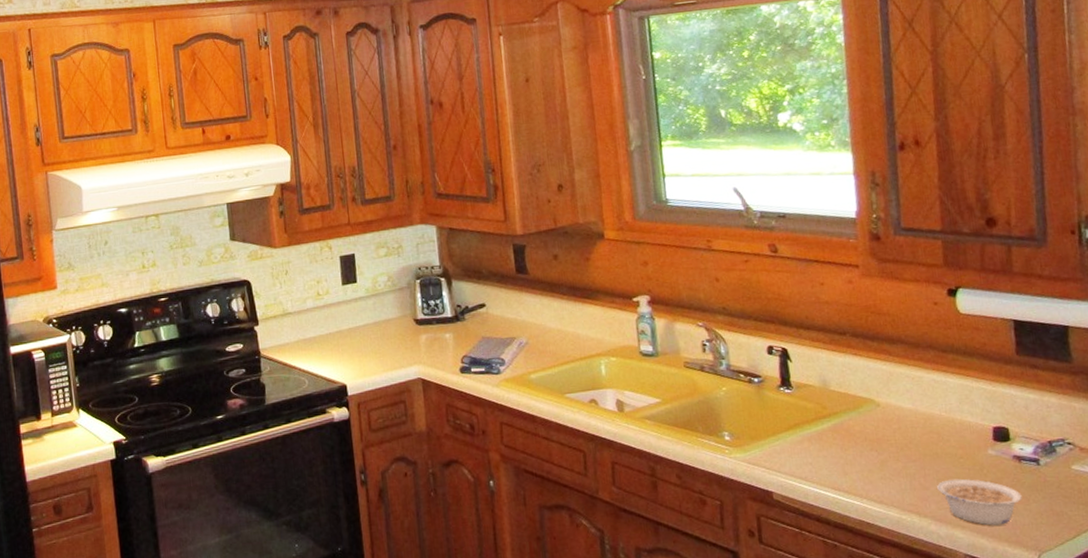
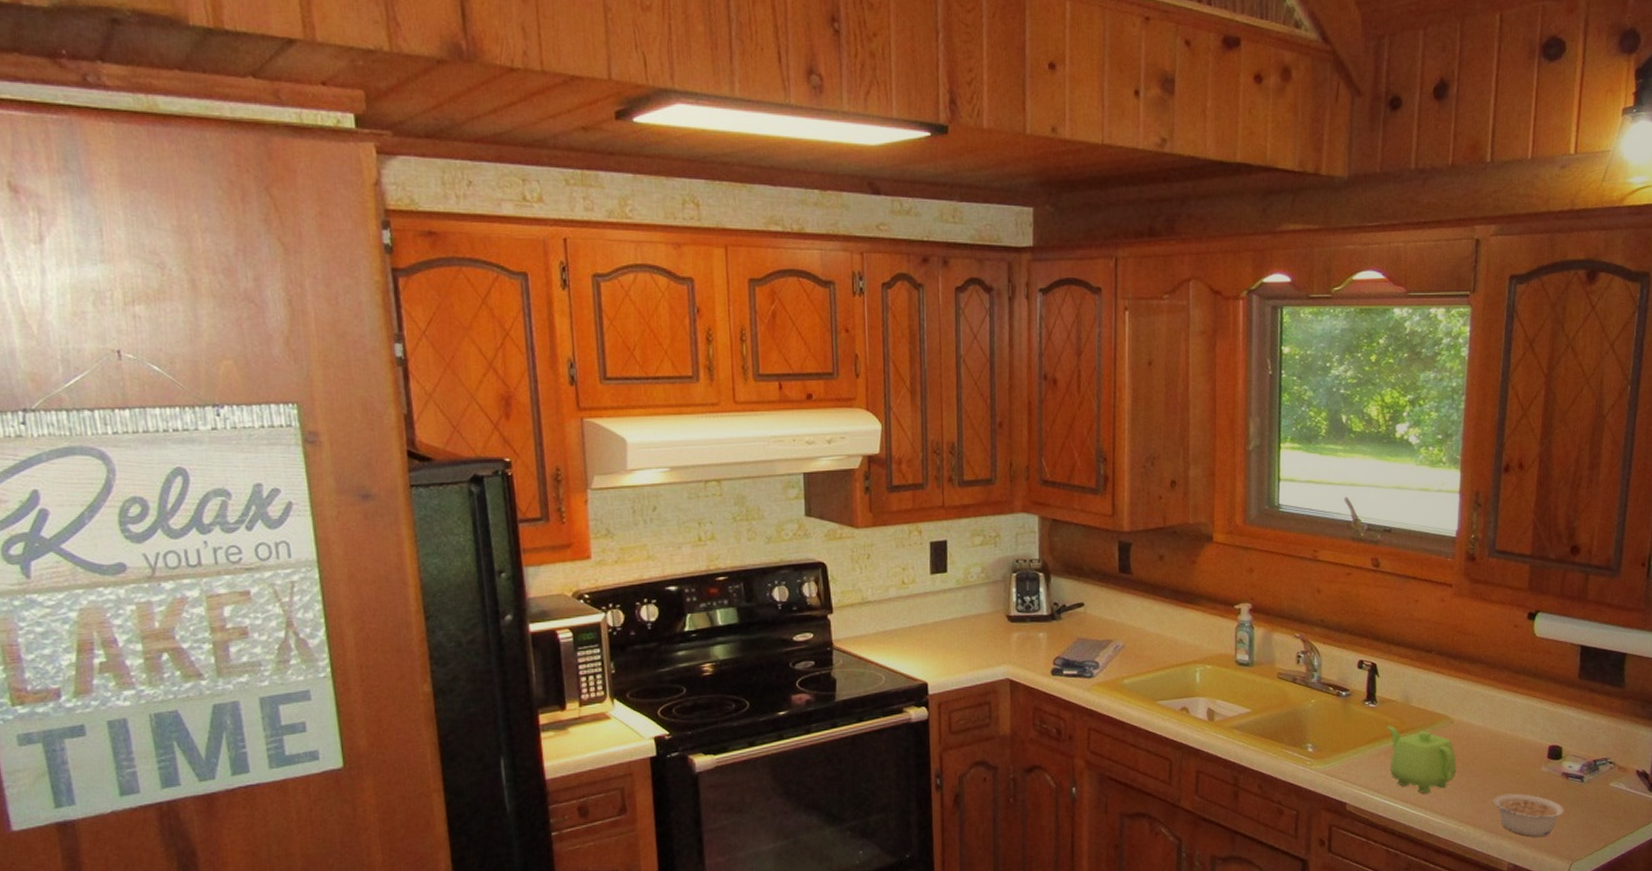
teapot: none [806,411,891,480] -> present [1386,726,1457,793]

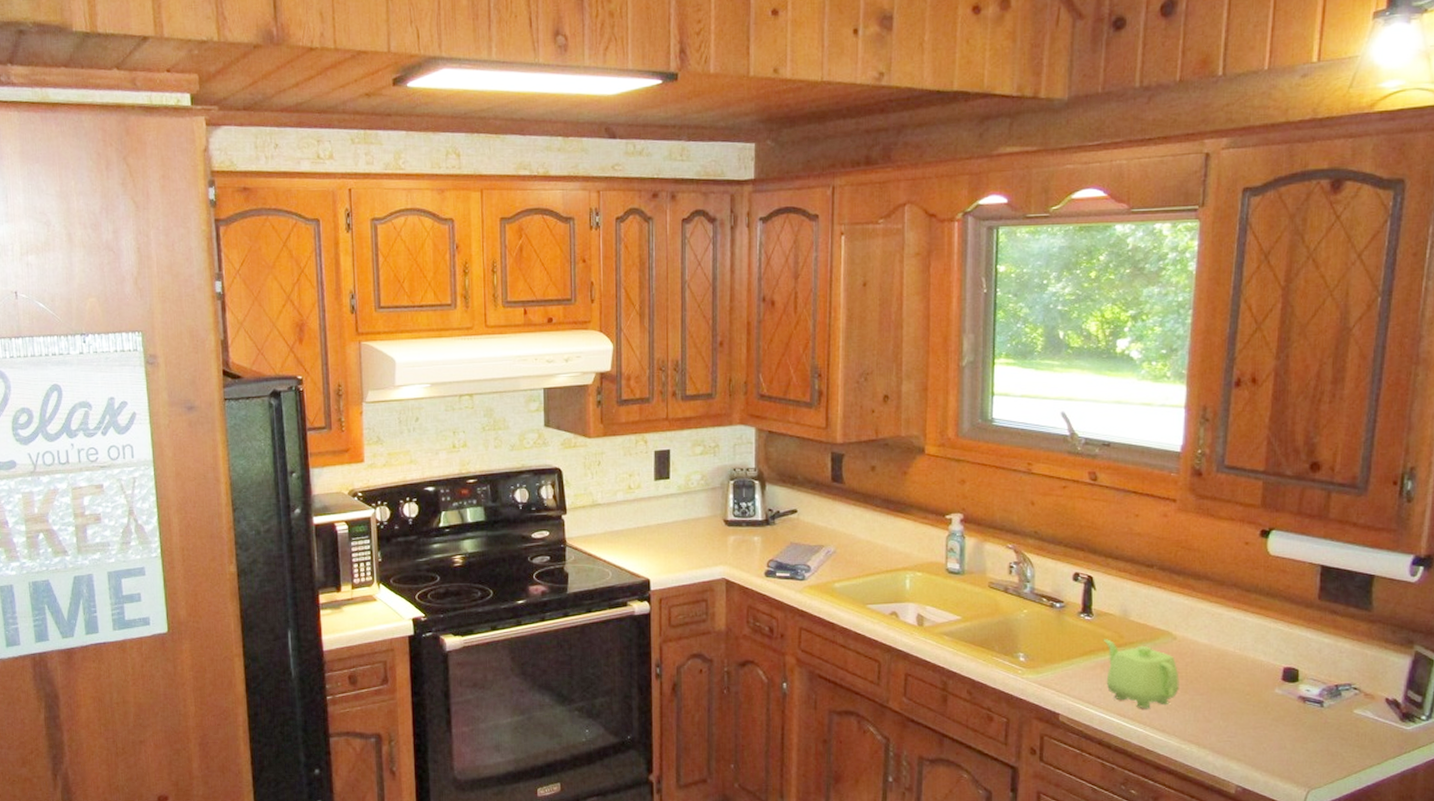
legume: present [1493,793,1564,837] -> none [1220,714,1301,761]

